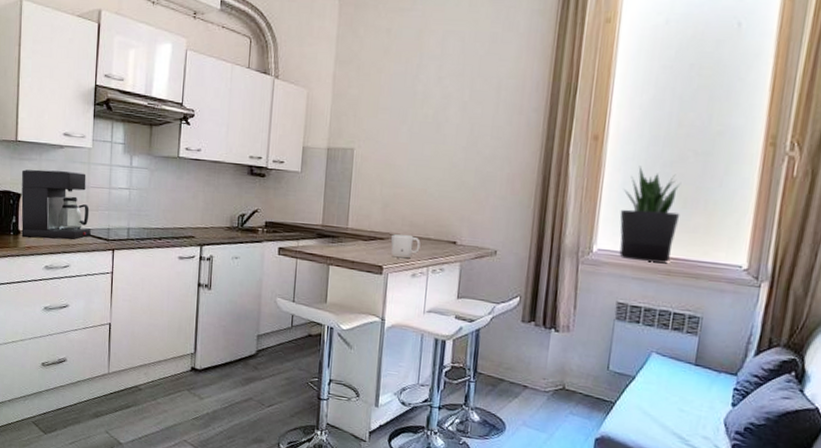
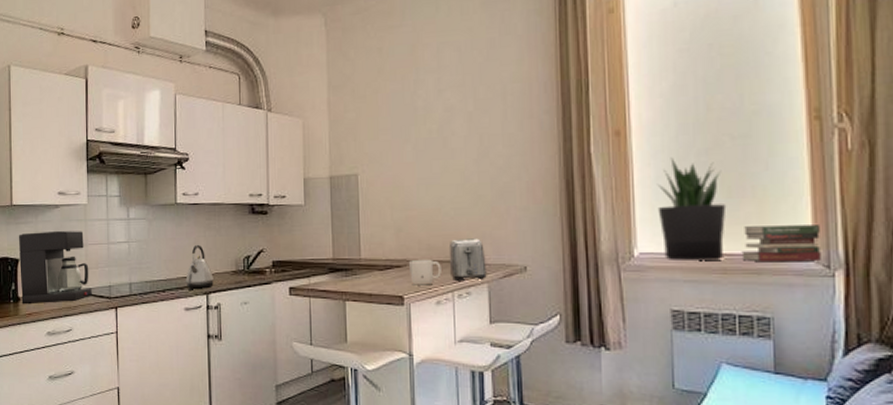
kettle: none [181,198,210,242] -> present [185,244,215,290]
toaster: none [427,219,462,258] -> present [448,238,487,281]
books: none [685,235,756,273] -> present [741,225,821,262]

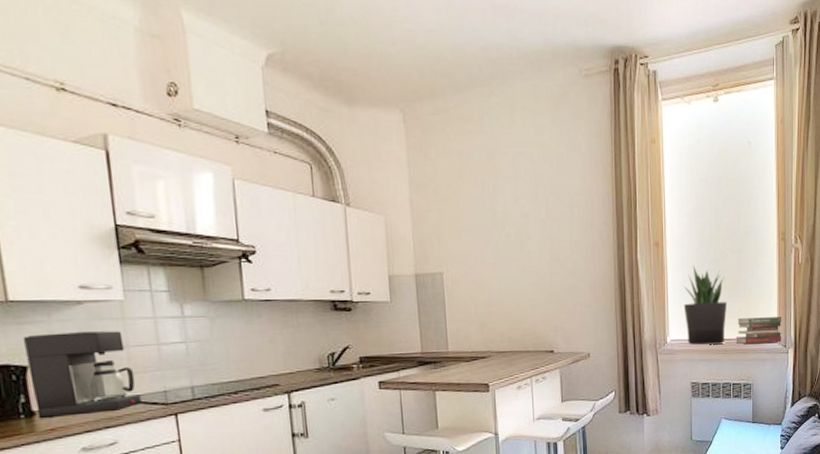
kettle: present [185,244,215,290] -> none [261,342,297,390]
mug: present [408,259,442,285] -> none [492,350,521,374]
toaster: present [448,238,487,281] -> none [527,331,559,368]

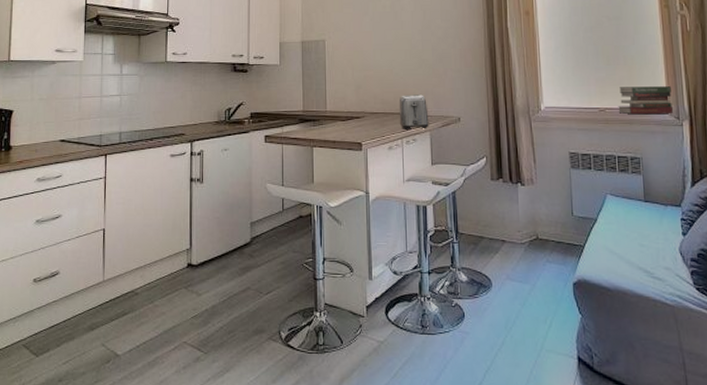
coffee maker: present [22,331,142,419] -> none [13,85,83,153]
toaster: none [527,331,559,368] -> present [399,94,429,130]
planter: present [683,265,728,346] -> none [557,33,607,114]

